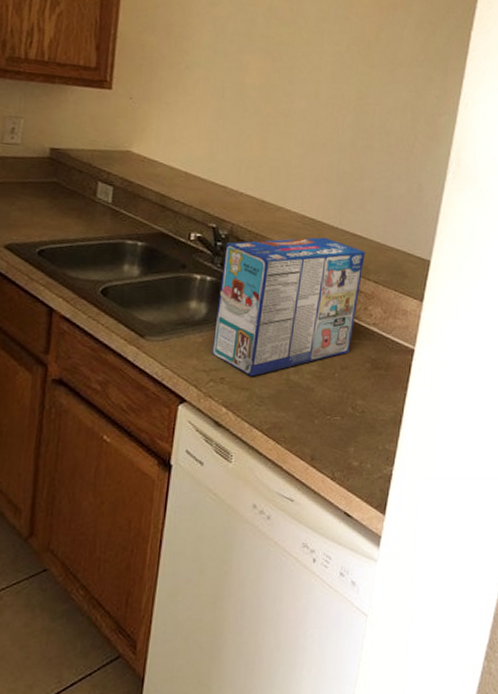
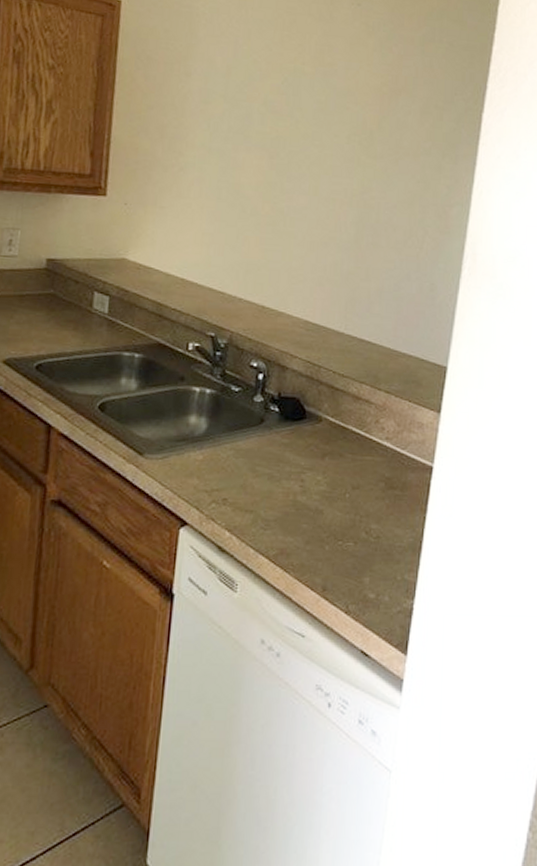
toaster pastry box: present [212,237,365,377] -> none [213,343,375,498]

